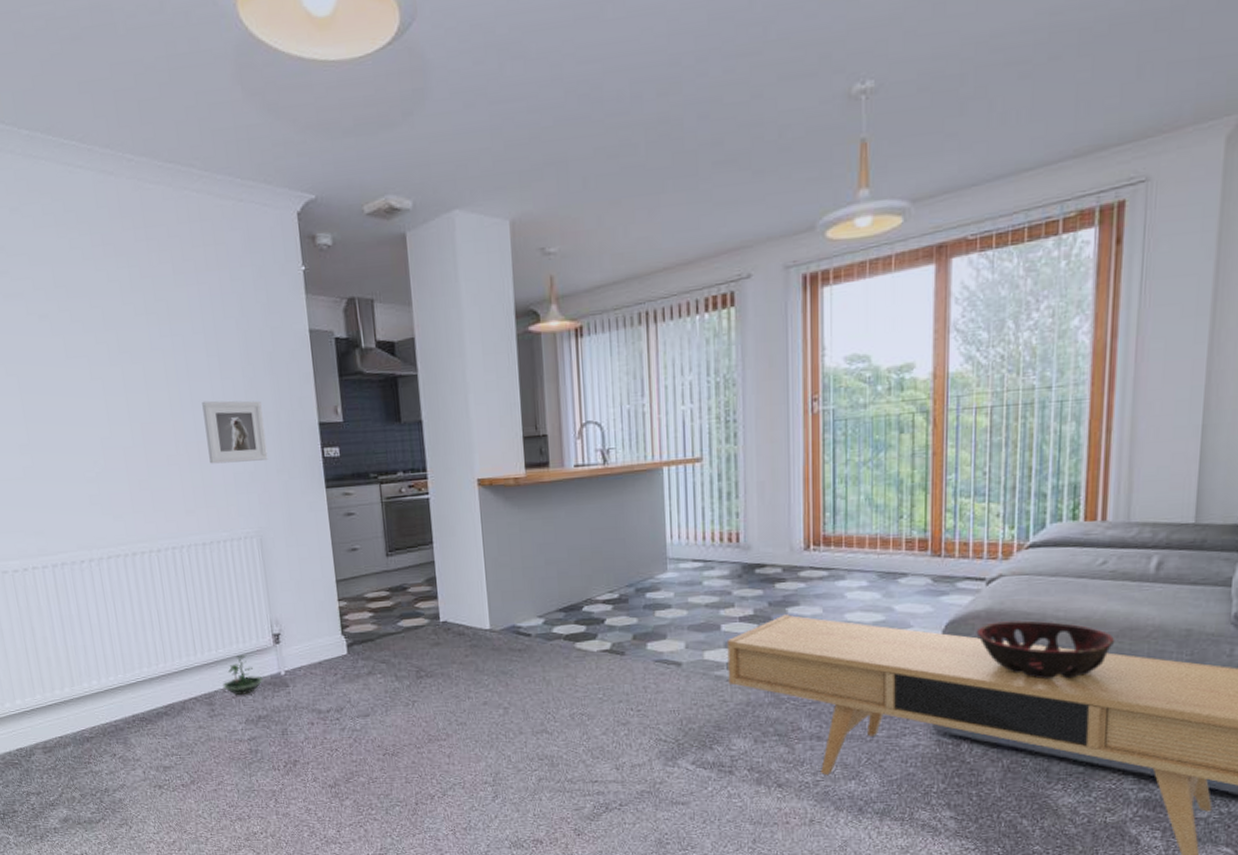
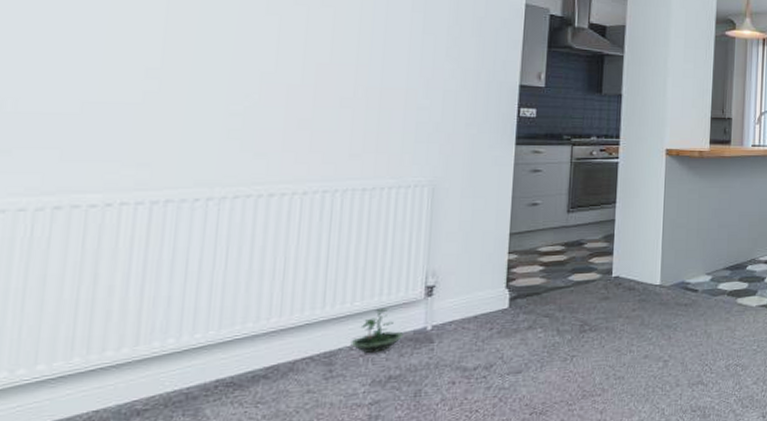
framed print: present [202,400,268,464] -> none [391,51,462,113]

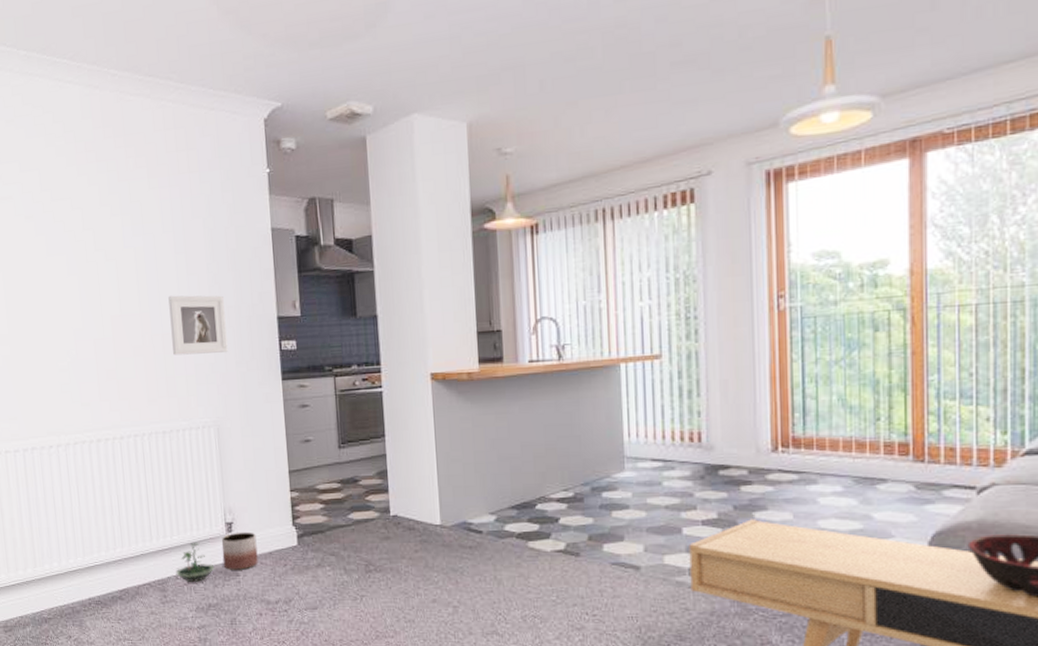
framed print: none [391,51,462,113] -> present [168,295,228,356]
planter: none [415,295,461,337] -> present [221,532,258,570]

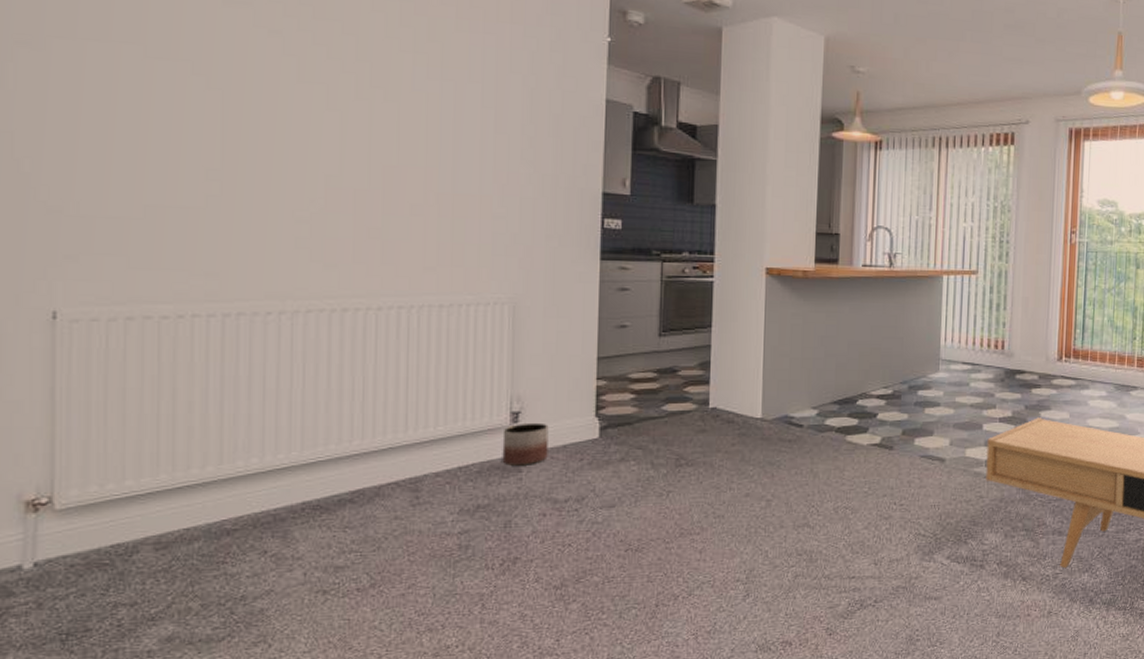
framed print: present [168,295,228,356] -> none [465,152,539,223]
terrarium: present [176,543,215,582] -> none [436,435,490,480]

